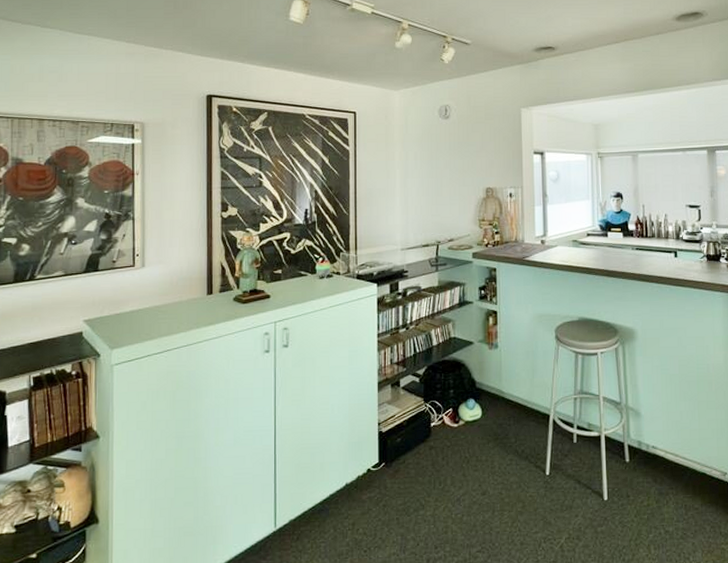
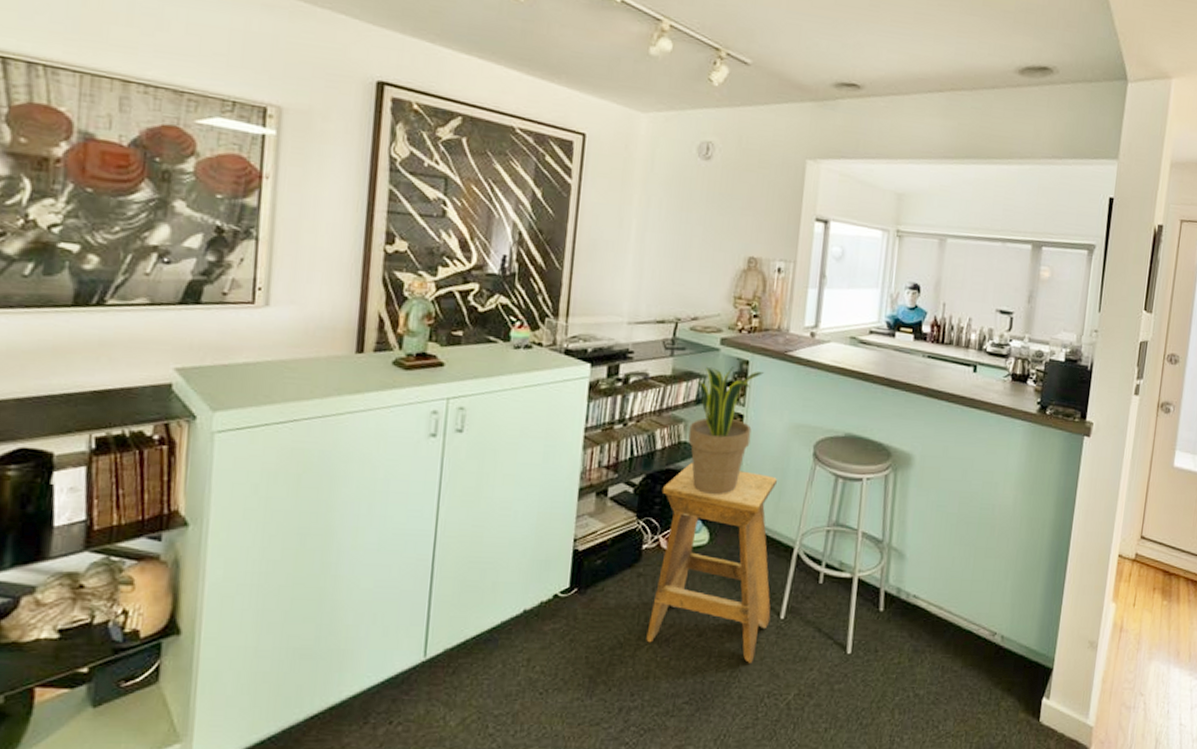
stool: none [441,354,538,515] -> present [646,463,777,664]
potted plant: none [456,274,508,378] -> present [688,366,764,495]

